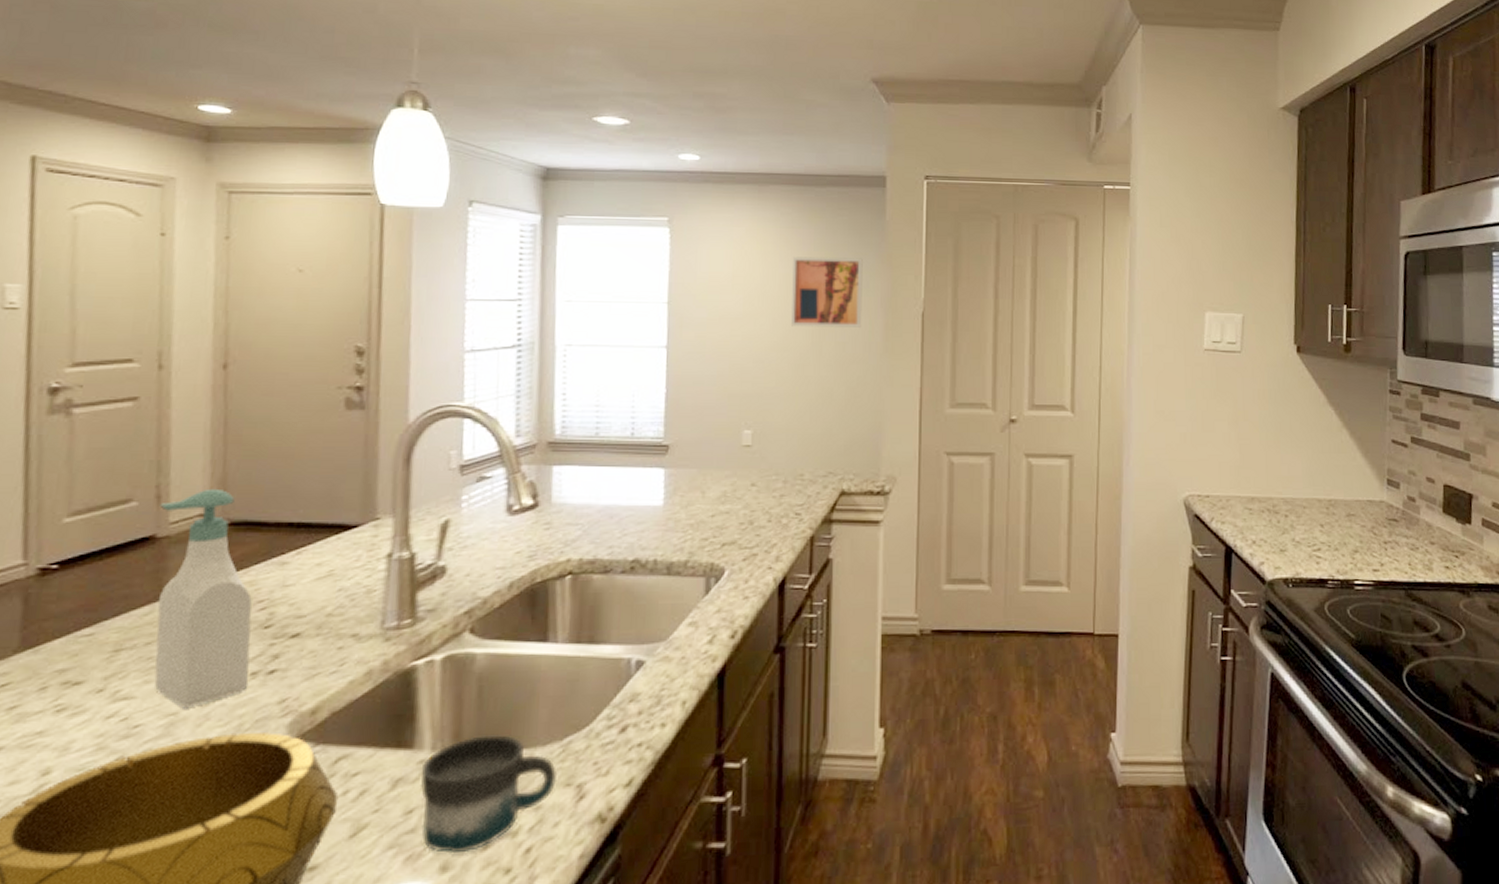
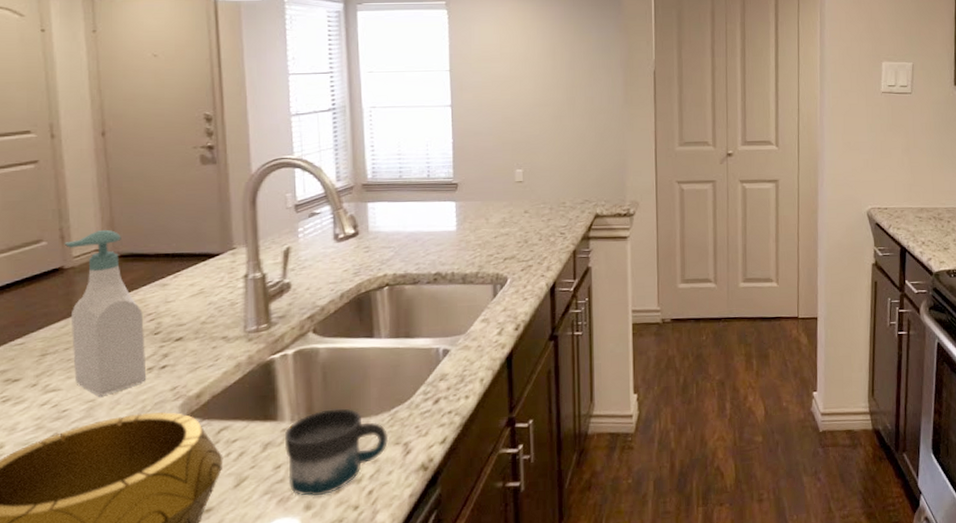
wall art: present [791,256,863,327] -> none [548,28,606,86]

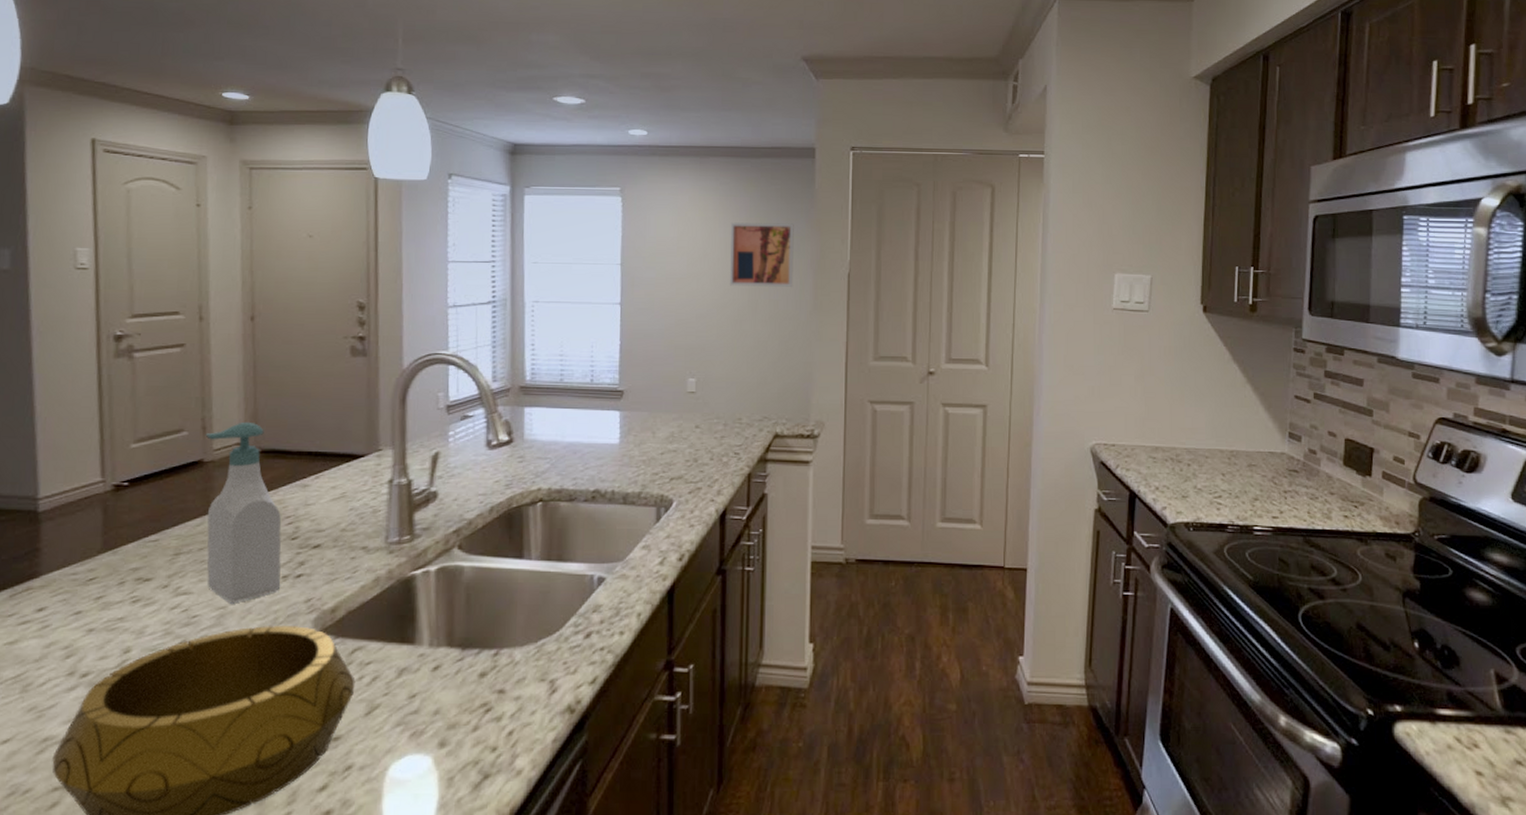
mug: present [284,408,389,497] -> none [420,636,534,733]
wall art: none [548,28,606,86] -> present [730,222,794,287]

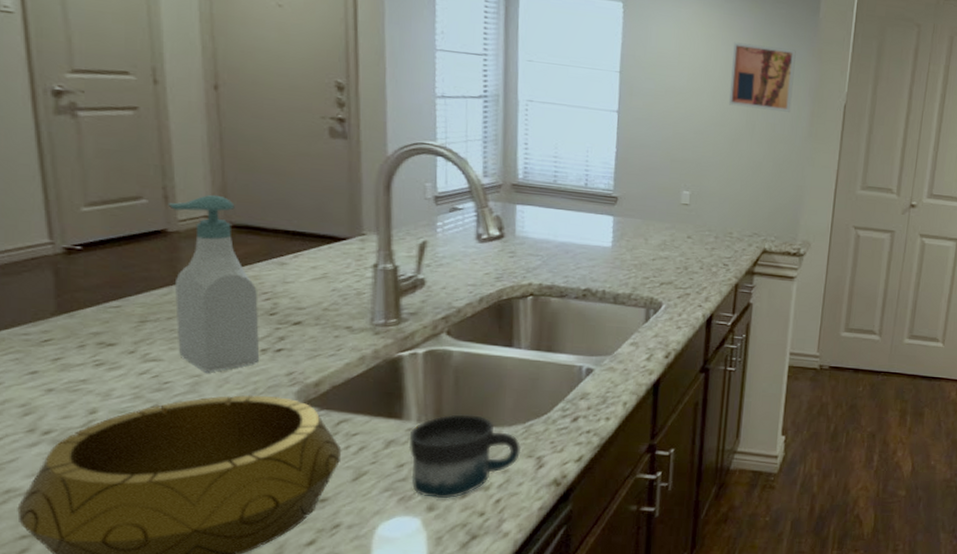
mug: none [420,636,534,733] -> present [408,414,522,499]

